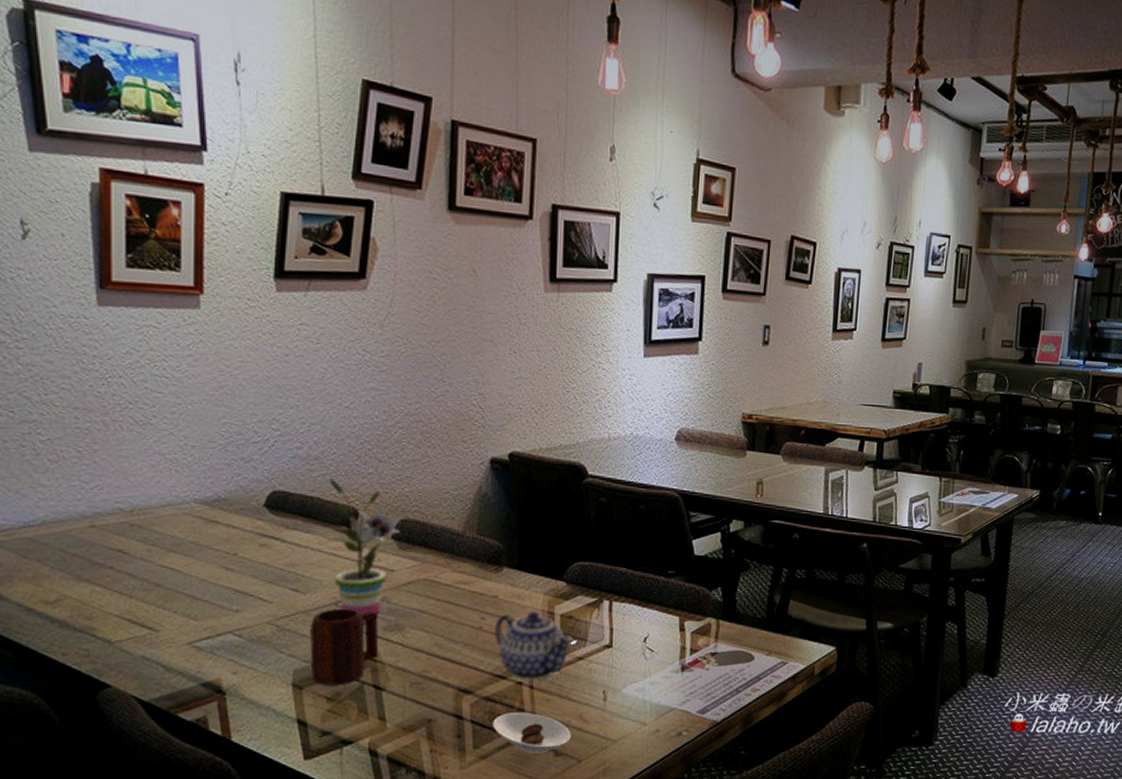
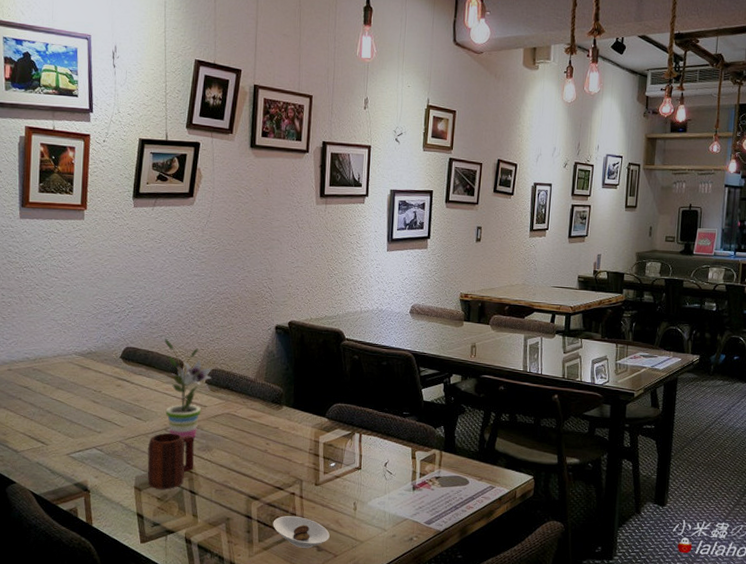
teapot: present [494,611,574,681] -> none [276,439,333,492]

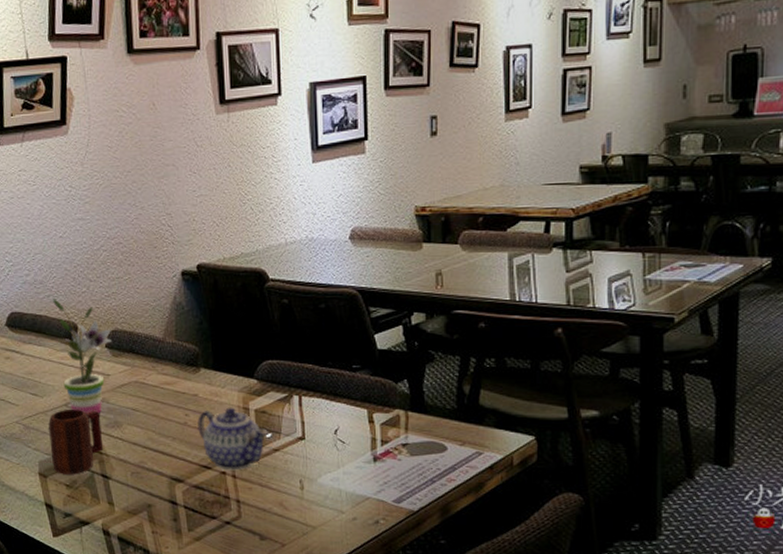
saucer: present [273,516,330,548] -> none [203,499,274,537]
teapot: none [276,439,333,492] -> present [198,407,269,471]

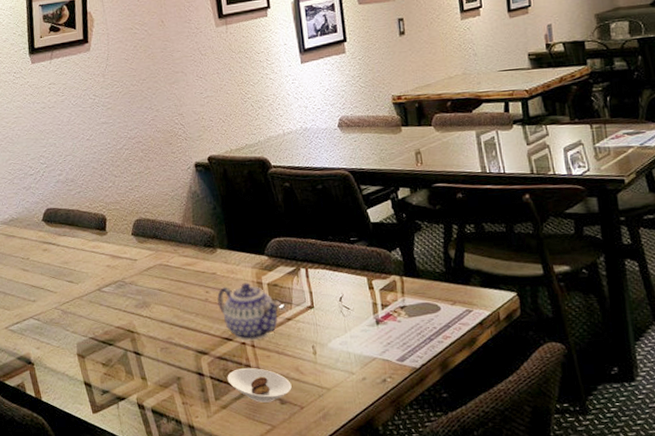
mug: present [48,409,104,475] -> none [84,292,135,354]
potted plant: present [53,299,111,414] -> none [83,194,137,297]
saucer: none [203,499,274,537] -> present [227,368,292,403]

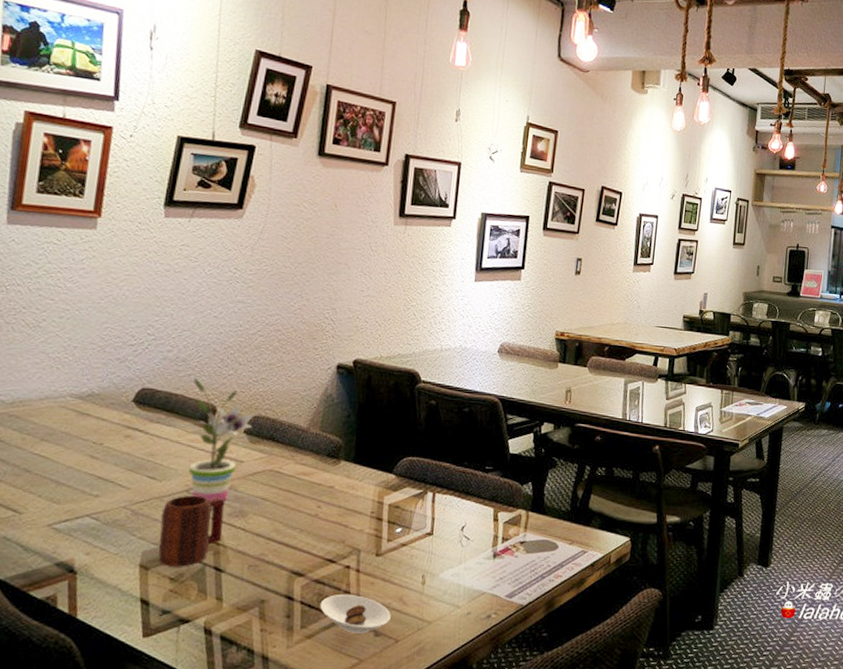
potted plant: none [83,194,137,297] -> present [188,378,253,501]
mug: none [84,292,135,354] -> present [158,495,225,567]
teapot: present [217,282,282,341] -> none [328,500,400,565]

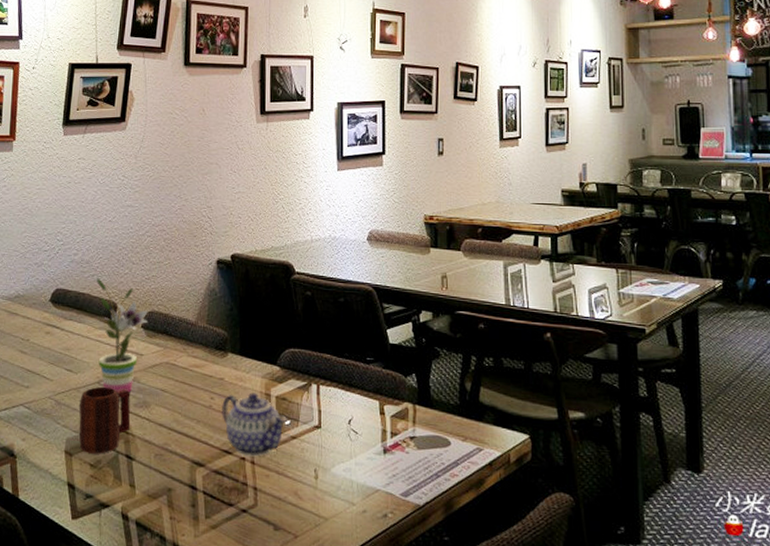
saucer: present [320,594,391,634] -> none [221,486,288,527]
teapot: none [328,500,400,565] -> present [222,392,288,457]

